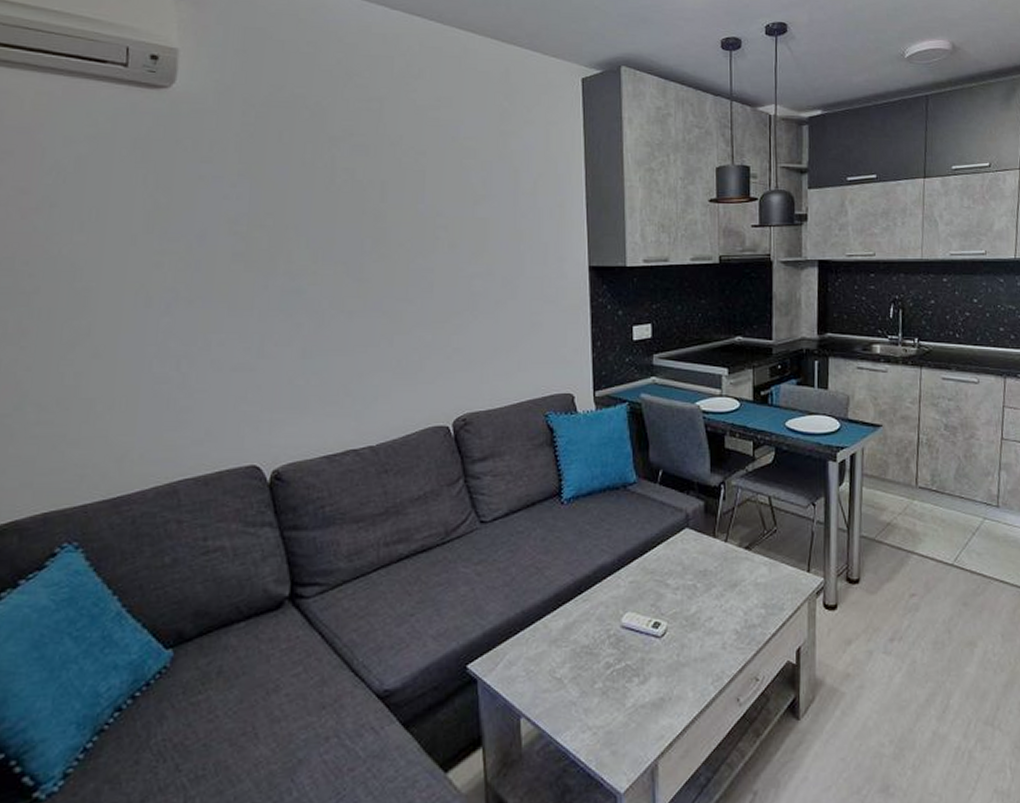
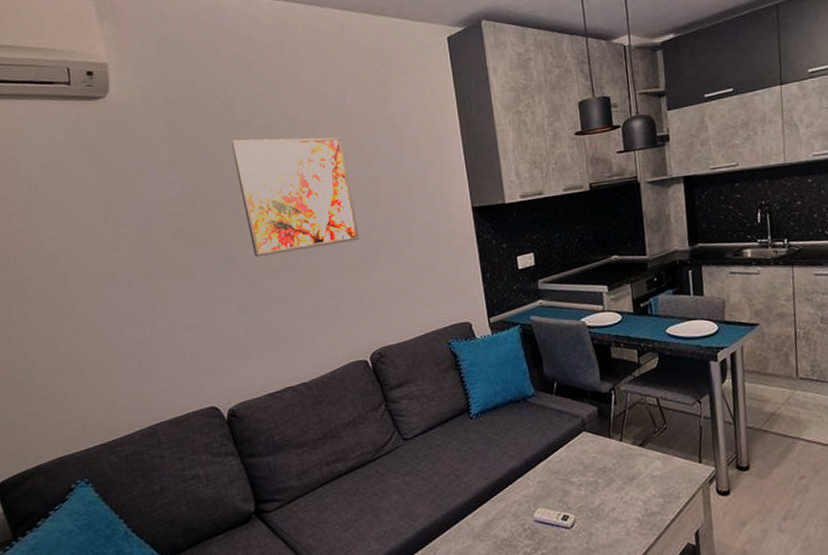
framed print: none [317,157,457,295] -> present [231,137,360,258]

